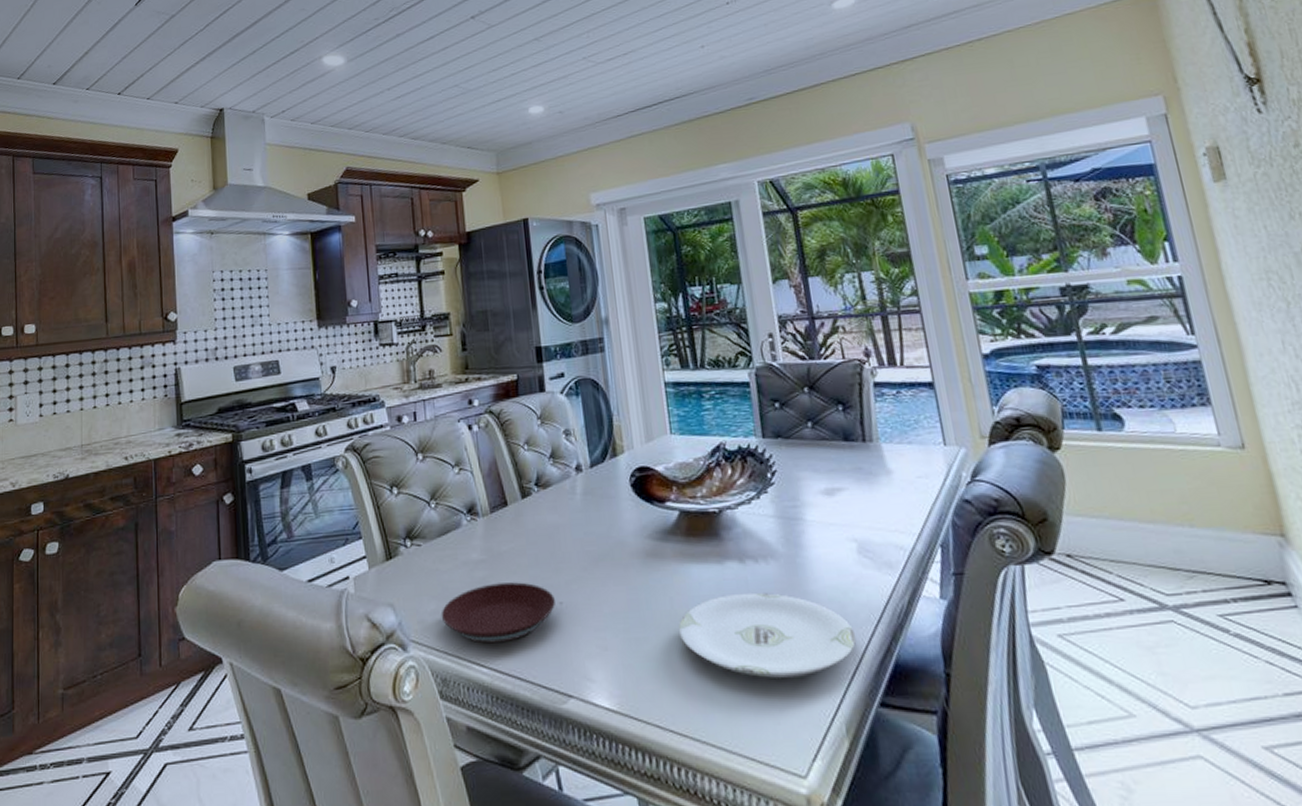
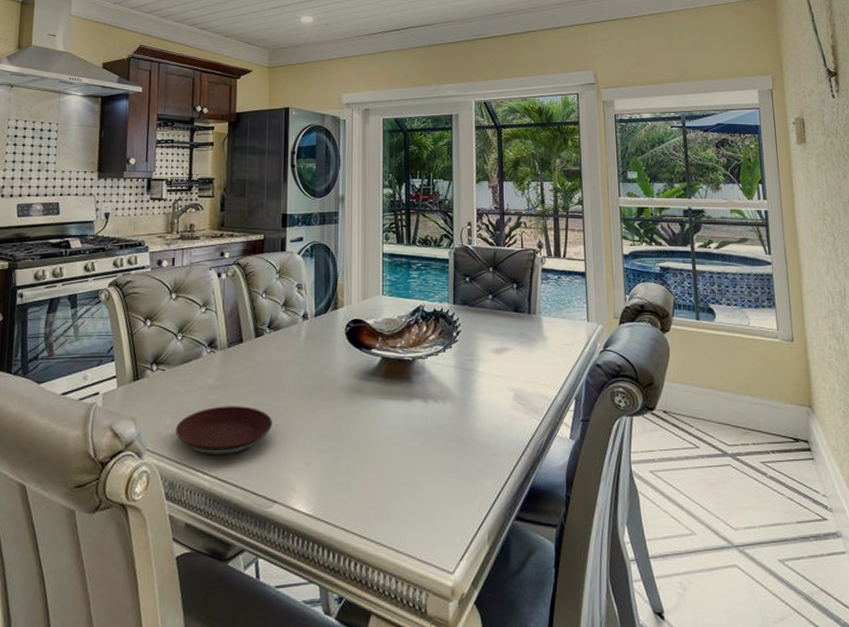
plate: present [679,592,856,678] -> none [370,426,505,494]

